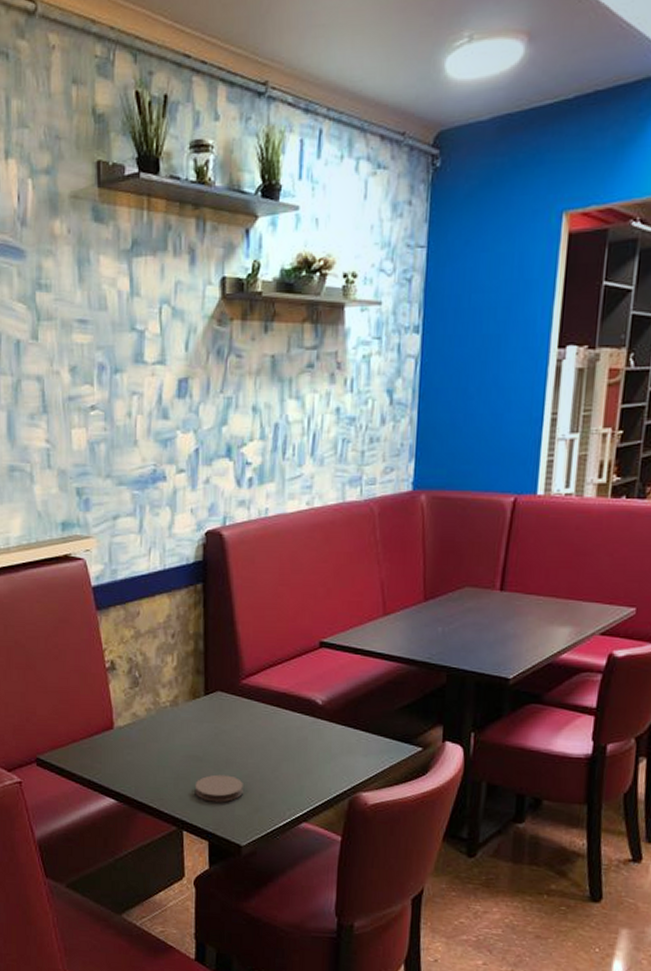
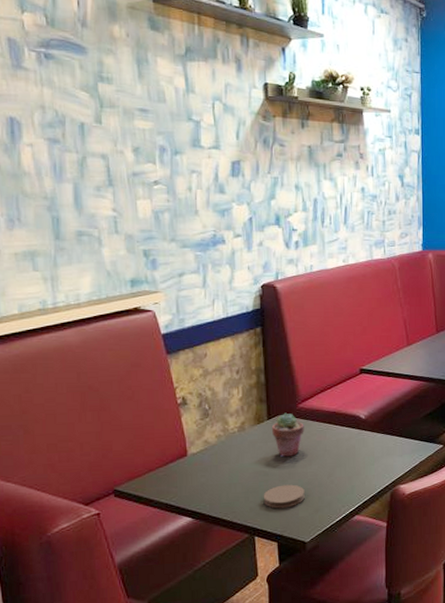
potted succulent: none [208,689,247,742] -> present [271,413,304,457]

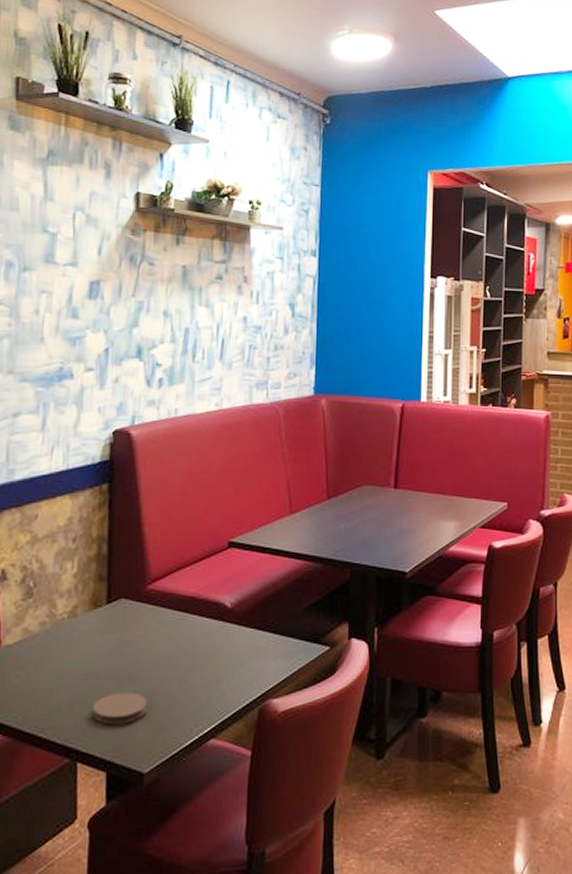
potted succulent: present [271,413,304,457] -> none [110,595,153,654]

